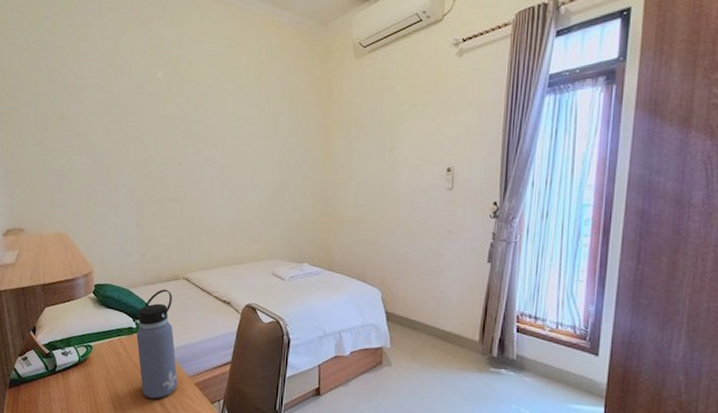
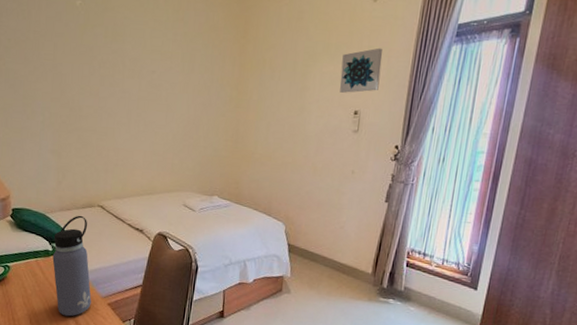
wall art: none [429,102,473,150] -> present [340,47,383,93]

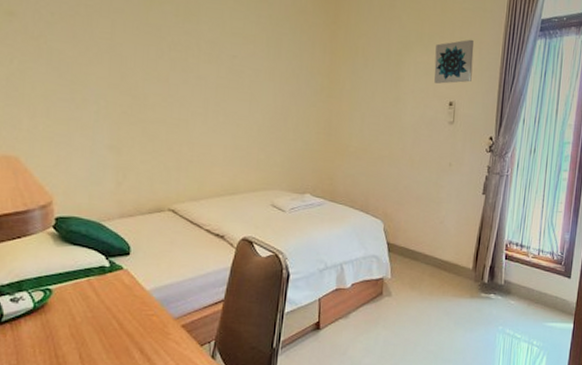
water bottle: present [52,215,92,317] -> none [110,222,161,346]

